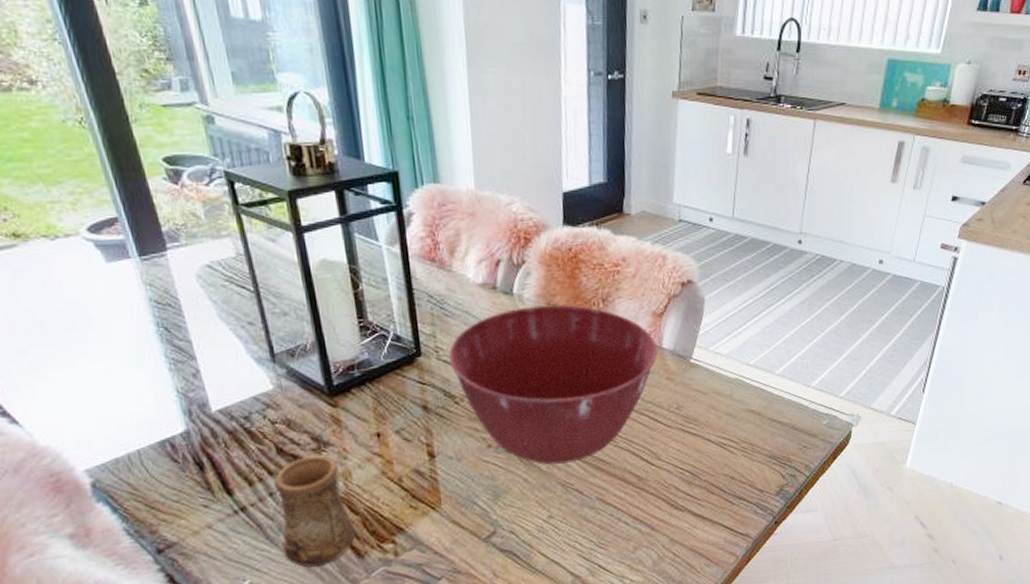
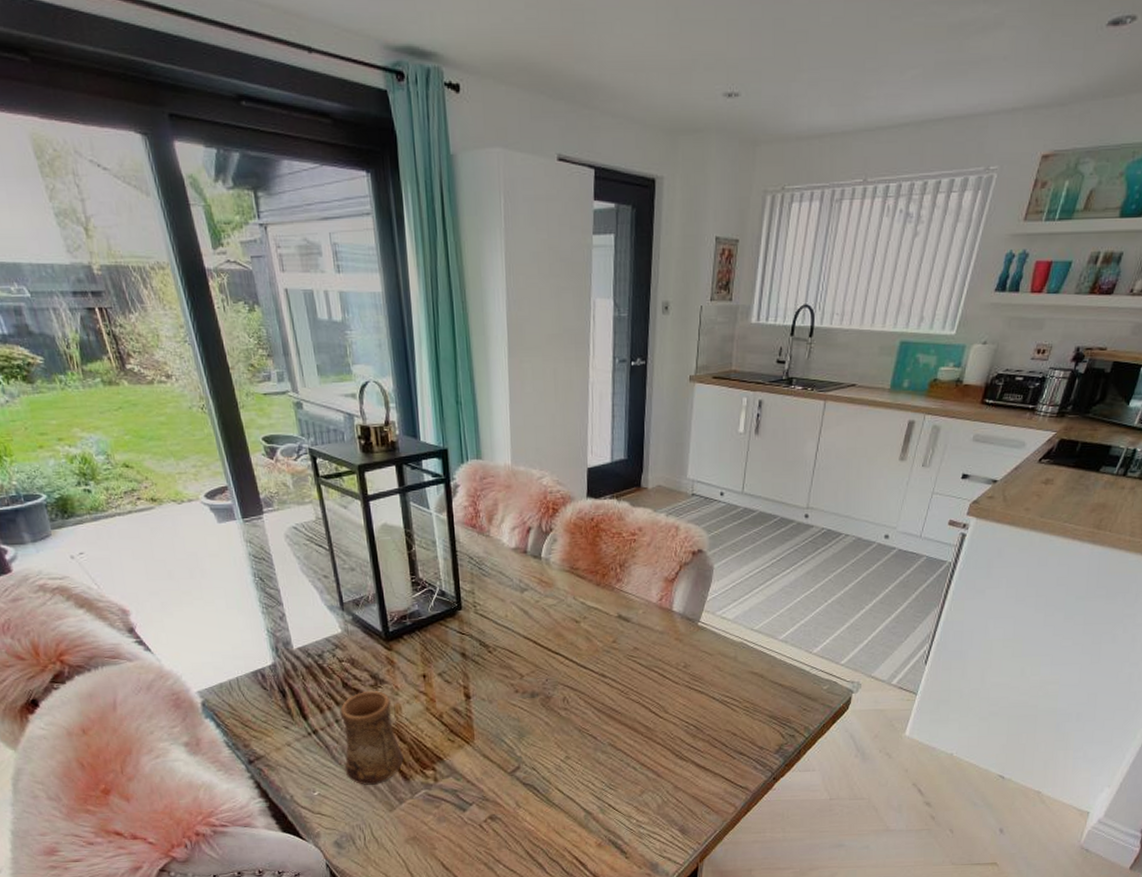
mixing bowl: present [448,304,658,465] -> none [484,568,669,711]

